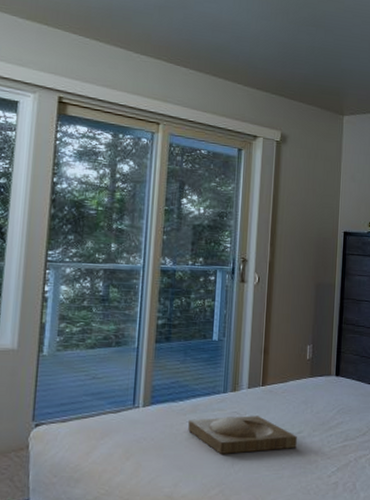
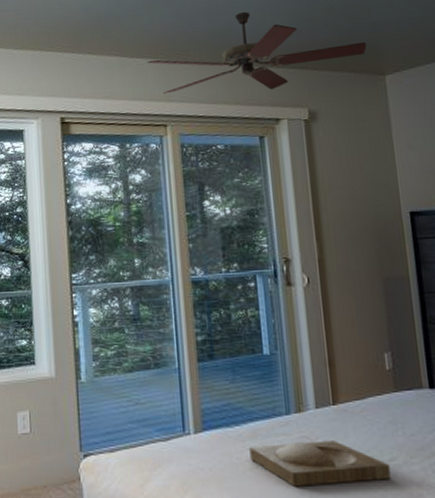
ceiling fan: none [150,34,334,109] -> present [147,11,367,94]

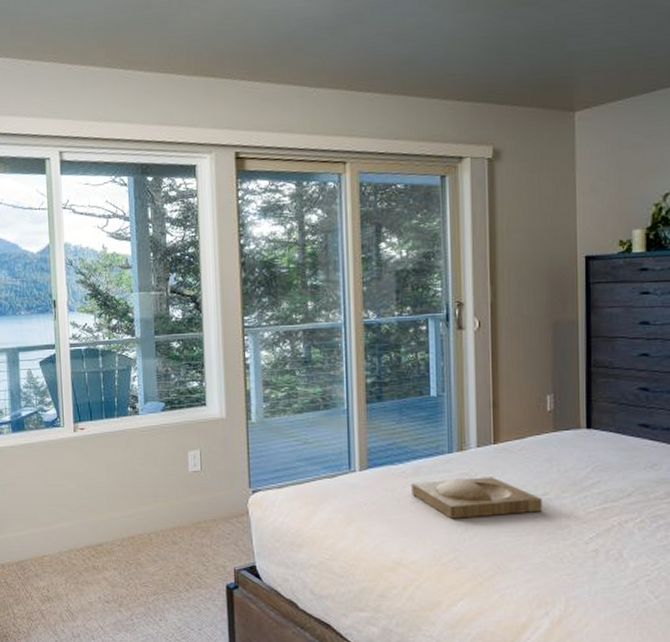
ceiling fan: present [147,11,367,94] -> none [328,37,559,128]

